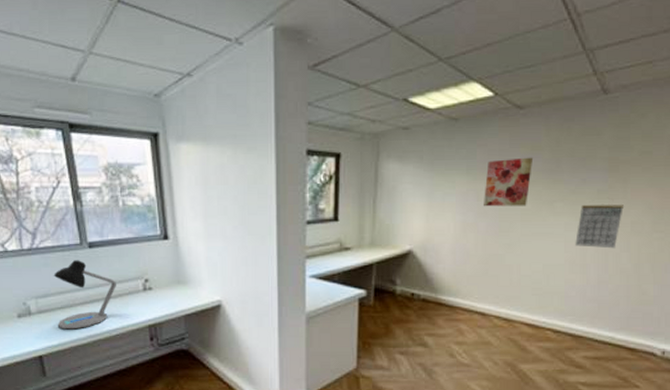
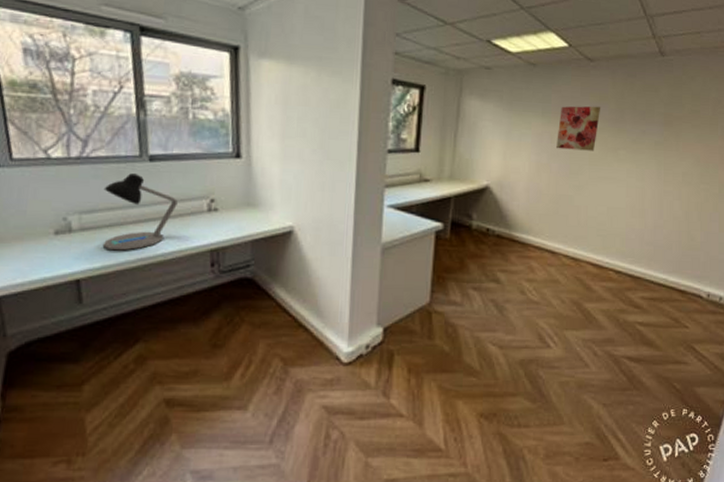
calendar: present [575,205,624,249] -> none [635,154,676,196]

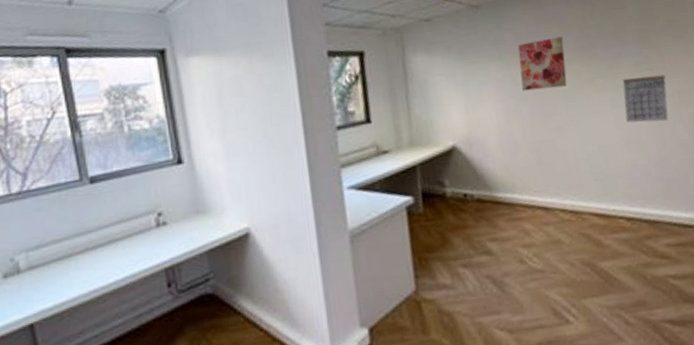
desk lamp: present [102,173,178,251] -> none [48,199,124,287]
calendar: none [635,154,676,196] -> present [622,75,668,123]

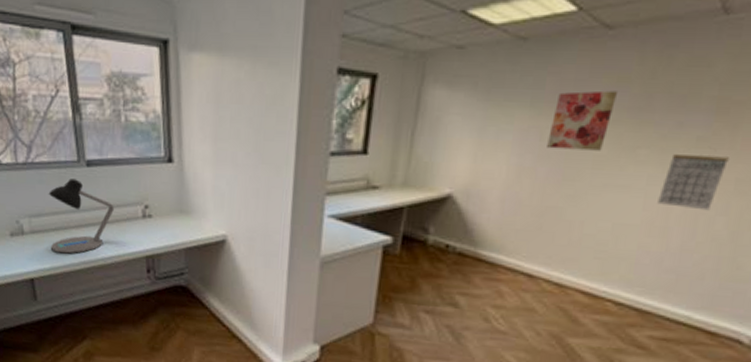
desk lamp: none [48,199,124,287] -> present [48,179,114,254]

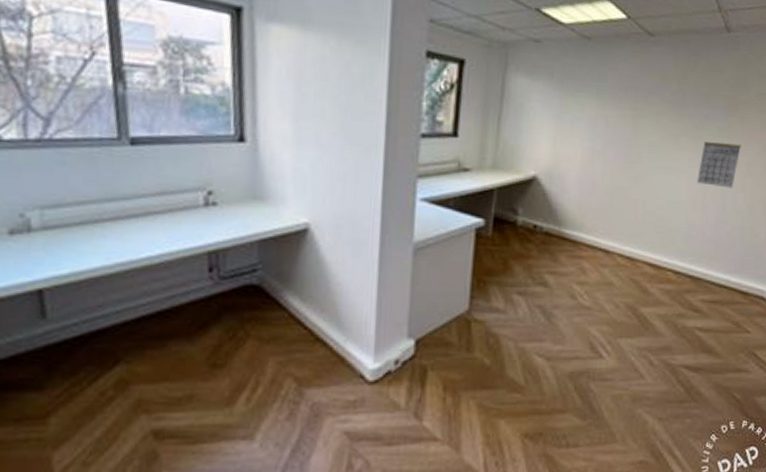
desk lamp: present [48,179,114,254] -> none [71,160,167,254]
wall art: present [547,90,619,151] -> none [612,86,662,138]

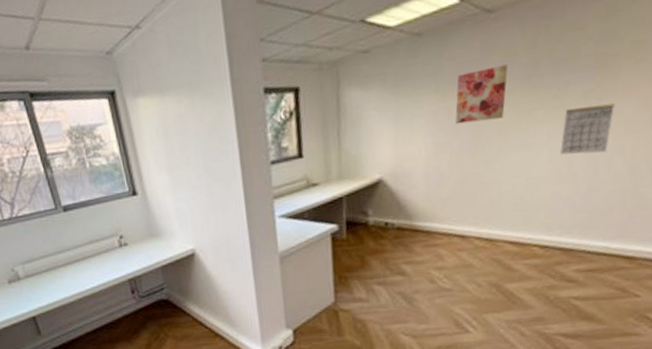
wall art: none [612,86,662,138] -> present [455,64,509,124]

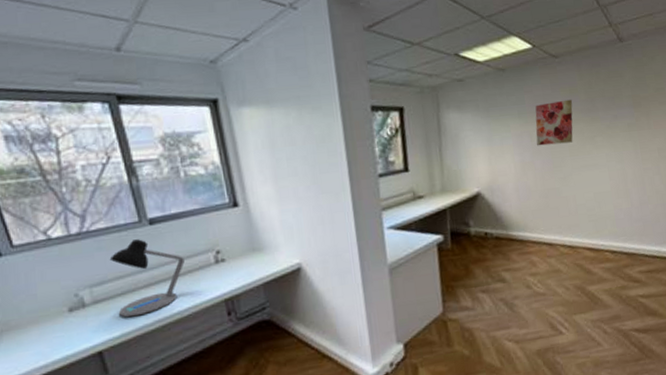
desk lamp: none [35,224,94,291] -> present [109,239,185,318]
calendar: present [560,103,615,155] -> none [616,134,650,174]

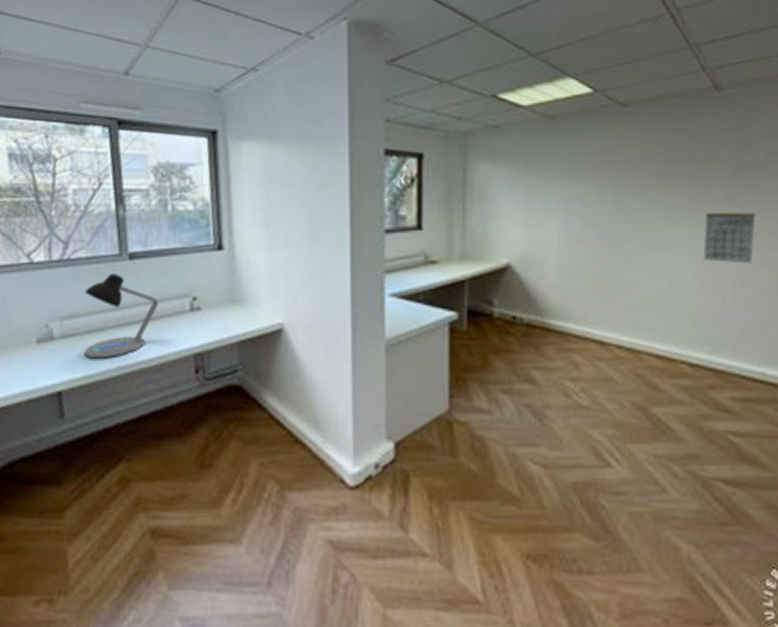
wall art: present [535,99,573,146] -> none [590,159,645,214]
calendar: none [616,134,650,174] -> present [703,213,756,264]

